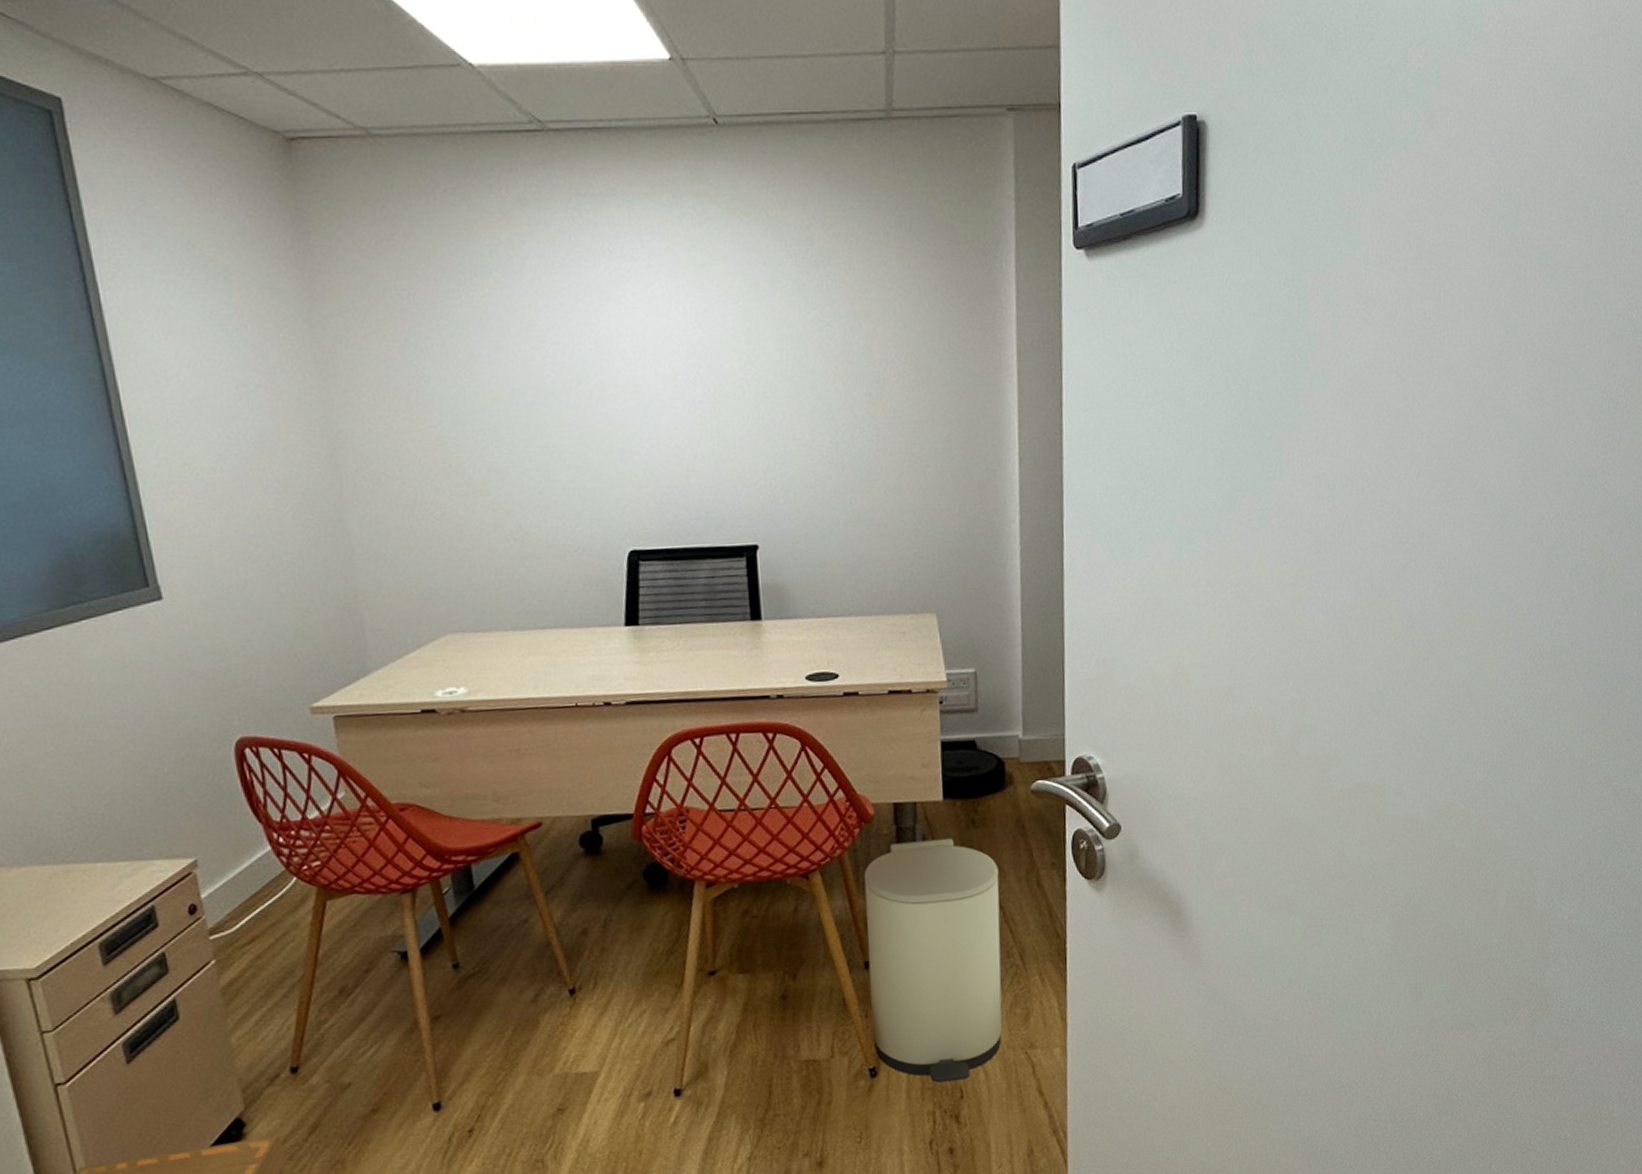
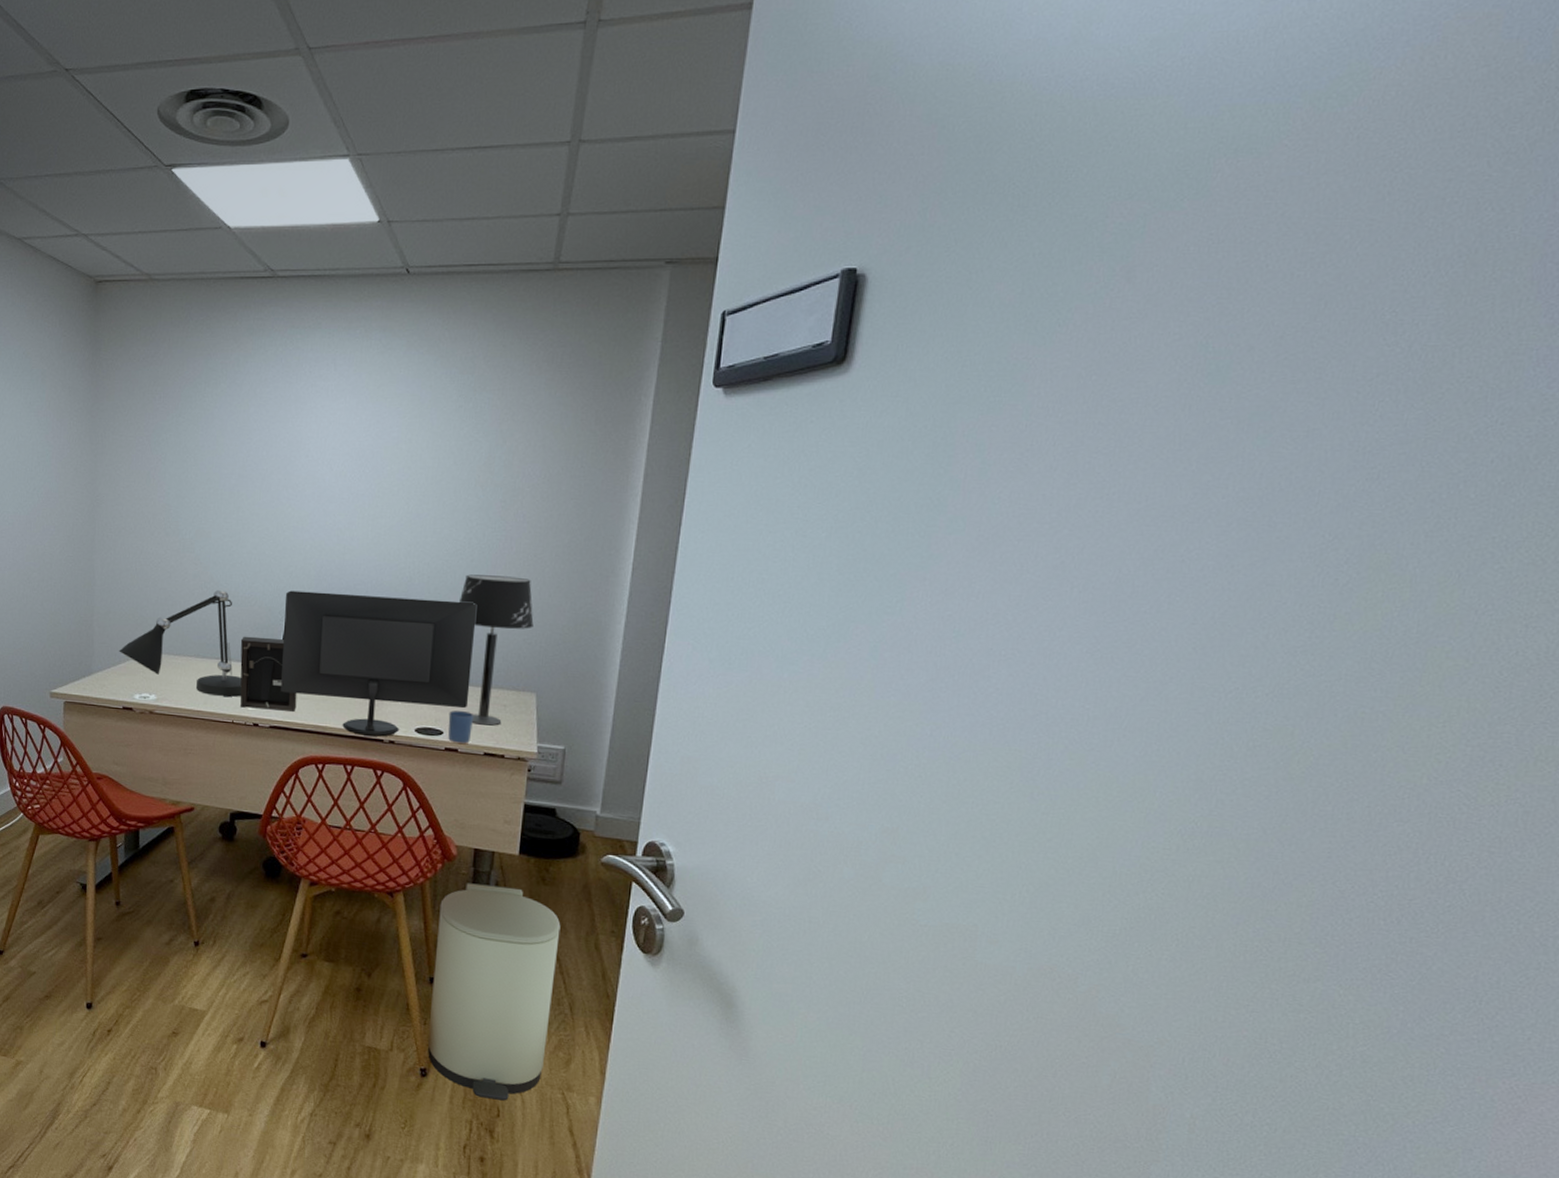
desk lamp: none [403,540,582,677] -> present [119,590,242,697]
picture frame: none [570,591,657,685] -> present [240,636,297,713]
computer monitor: none [620,518,863,695] -> present [281,590,477,737]
table lamp: none [835,482,923,660] -> present [460,574,534,726]
mug: none [842,646,872,686] -> present [448,710,475,745]

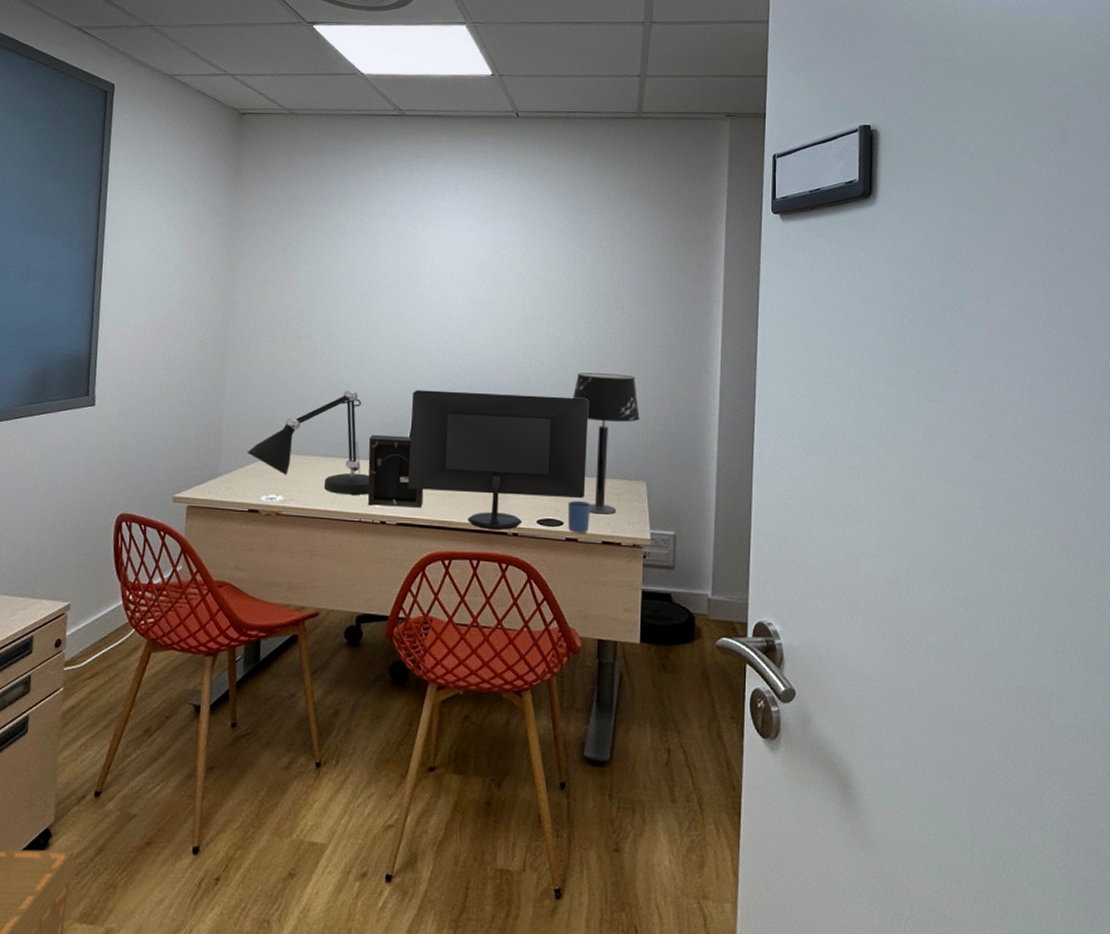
pedal bin: present [427,883,561,1101] -> none [561,676,684,918]

